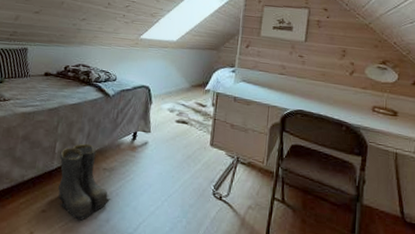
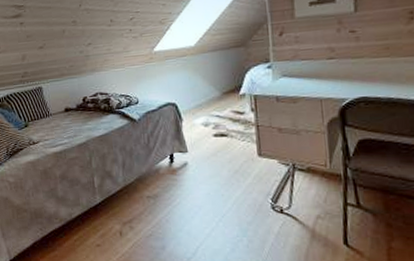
boots: present [58,143,111,221] -> none [100,173,162,251]

